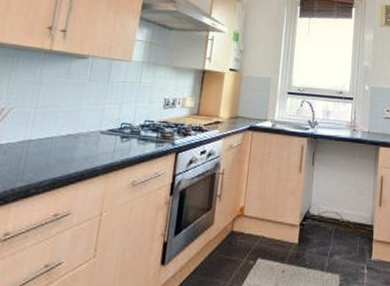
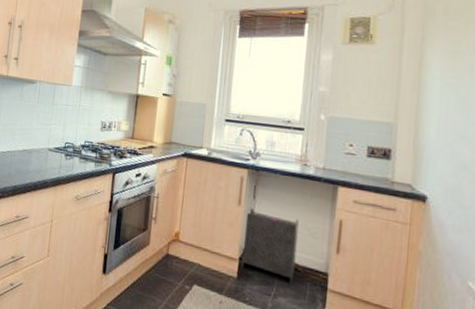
waste basket: none [302,174,350,241] -> present [241,208,299,285]

